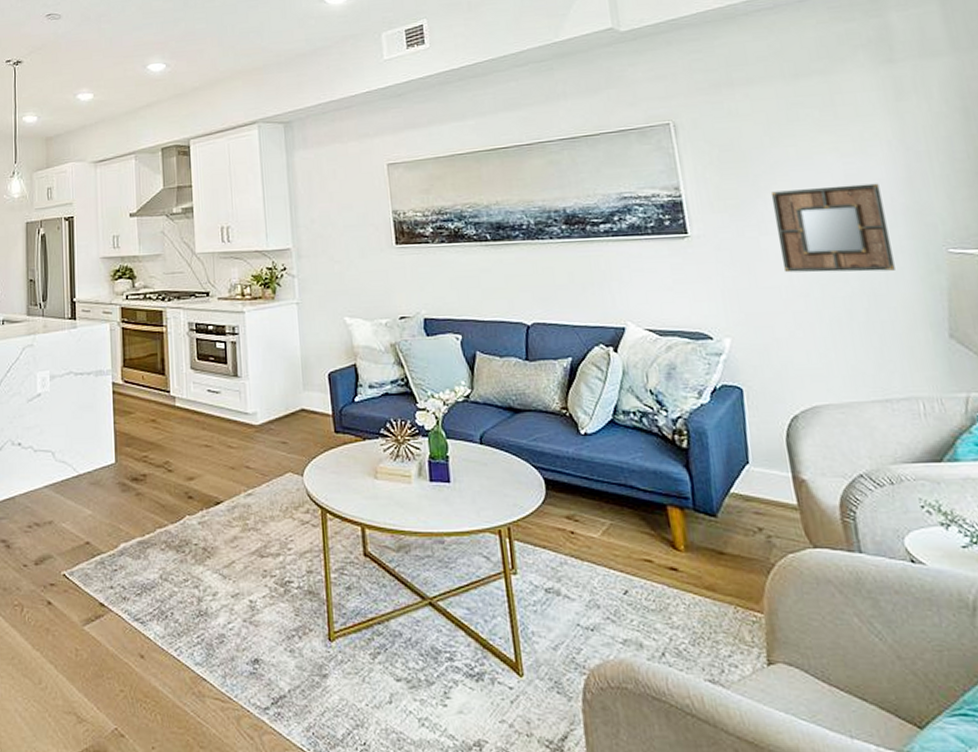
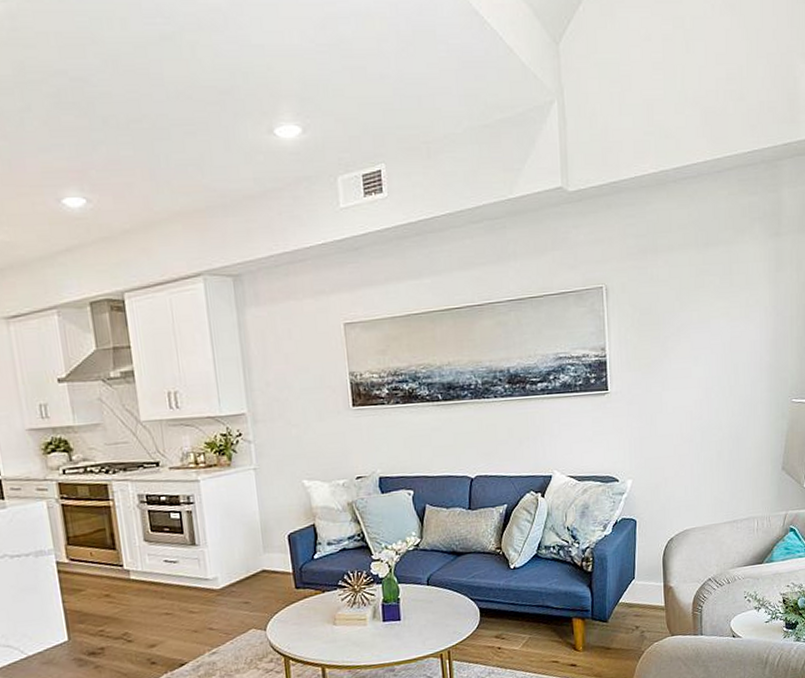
home mirror: present [770,183,895,273] -> none [675,344,754,423]

